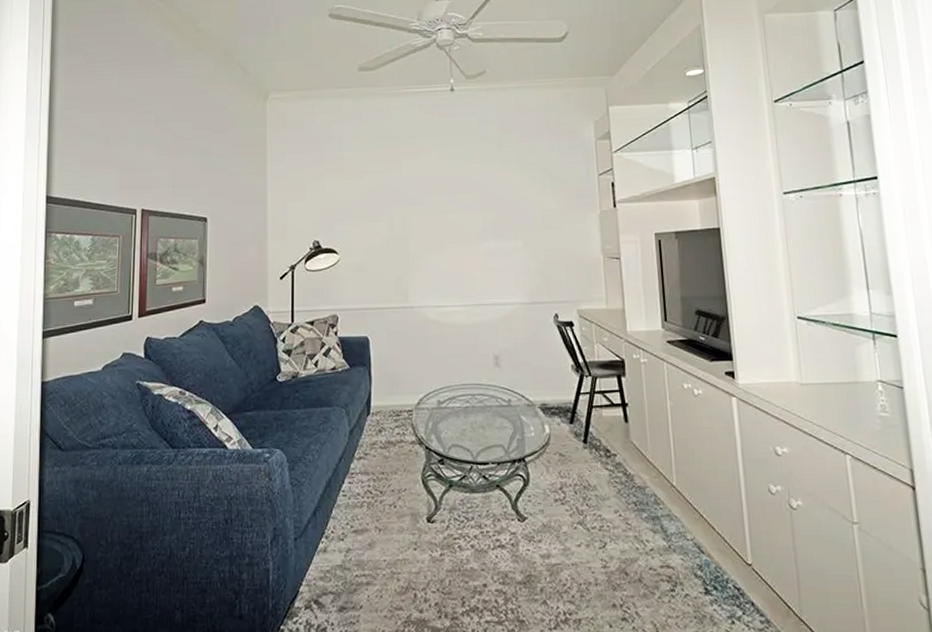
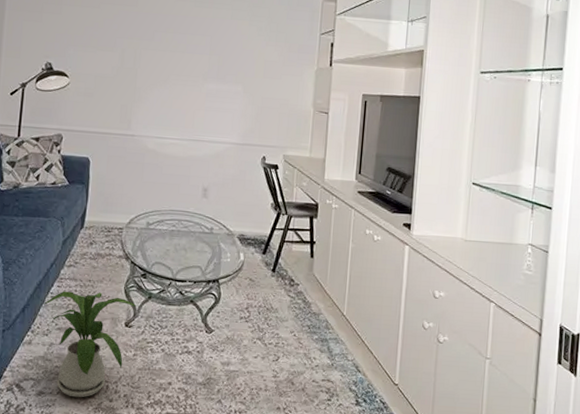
house plant: none [336,485,437,611] -> present [44,291,137,398]

